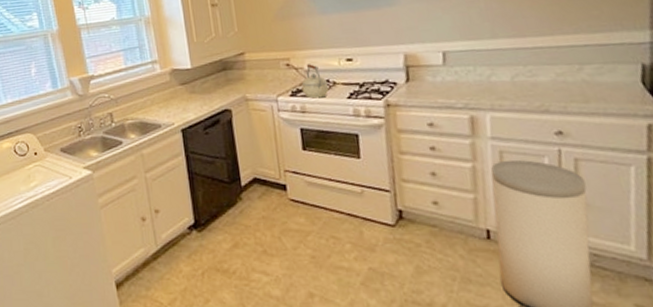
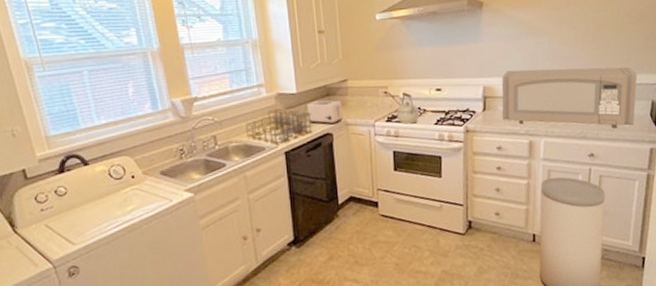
dish rack: none [141,84,210,123] -> present [246,108,313,145]
toaster: none [202,74,242,101] -> present [306,100,343,125]
microwave: none [427,23,619,100] -> present [501,67,637,129]

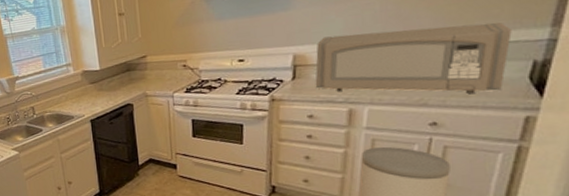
dish rack: present [246,108,313,145] -> none [57,83,115,115]
toaster: present [306,100,343,125] -> none [109,75,142,96]
kettle: present [396,92,420,125] -> none [195,64,221,95]

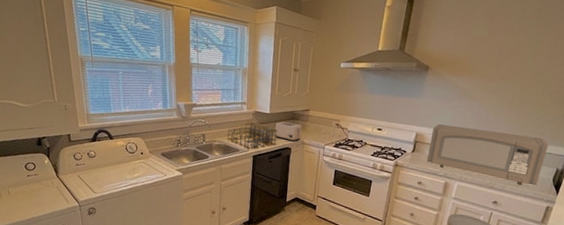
dish rack: none [57,83,115,115] -> present [227,122,278,150]
toaster: none [109,75,142,96] -> present [274,121,302,142]

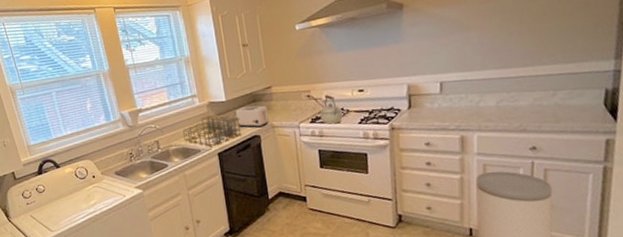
kettle: none [343,127,362,152] -> present [320,95,344,125]
microwave: present [426,124,548,186] -> none [427,55,586,120]

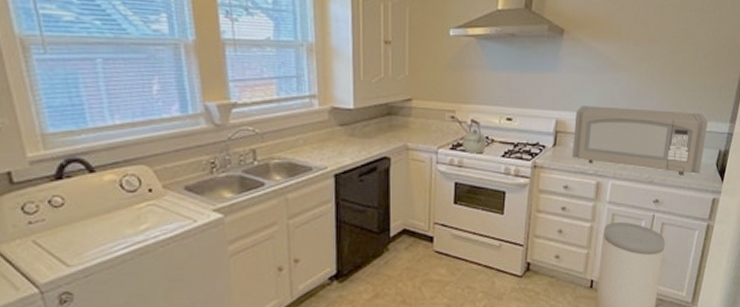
dish rack: present [183,115,242,148] -> none [292,124,368,166]
toaster: present [235,105,269,128] -> none [364,119,403,148]
microwave: none [427,55,586,120] -> present [572,105,708,176]

